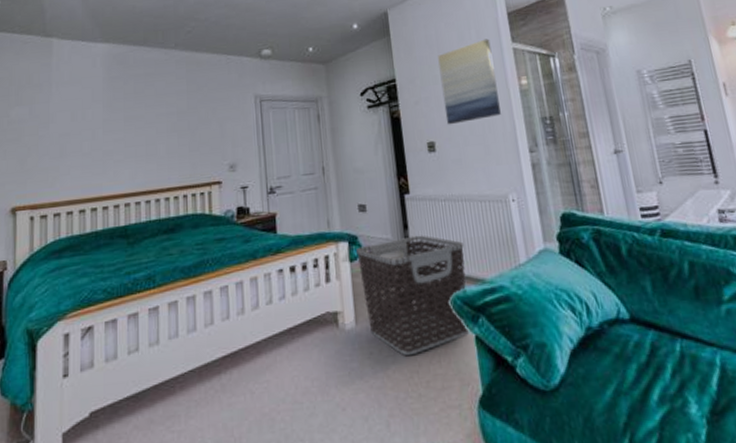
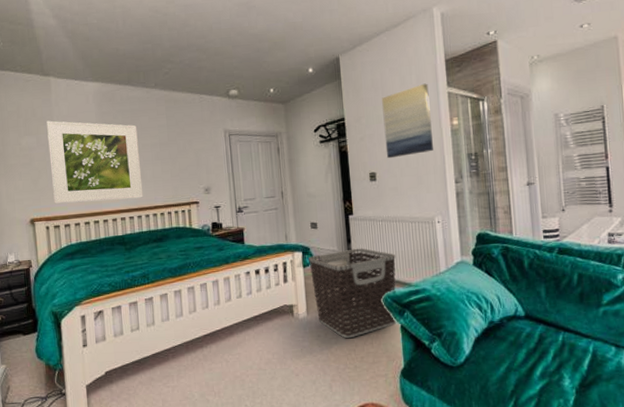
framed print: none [43,88,154,188] -> present [46,120,143,204]

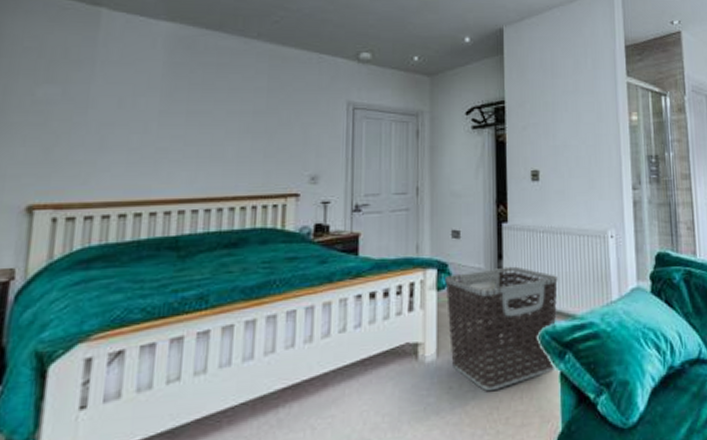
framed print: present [46,120,143,204] -> none [73,66,223,186]
wall art: present [382,83,433,159] -> none [551,69,608,155]

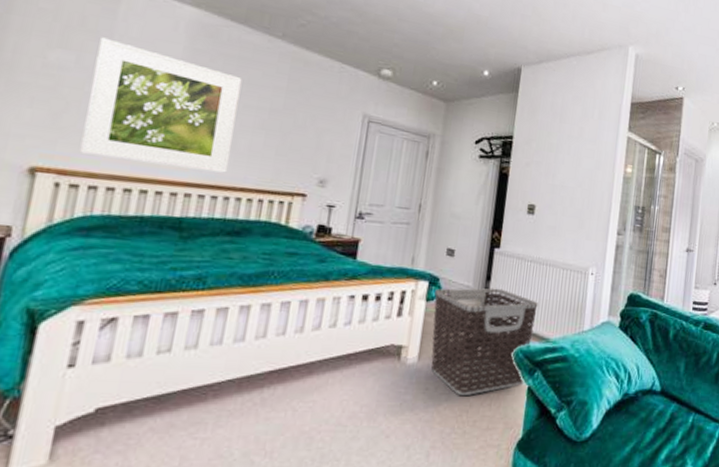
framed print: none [73,66,223,186] -> present [79,37,242,173]

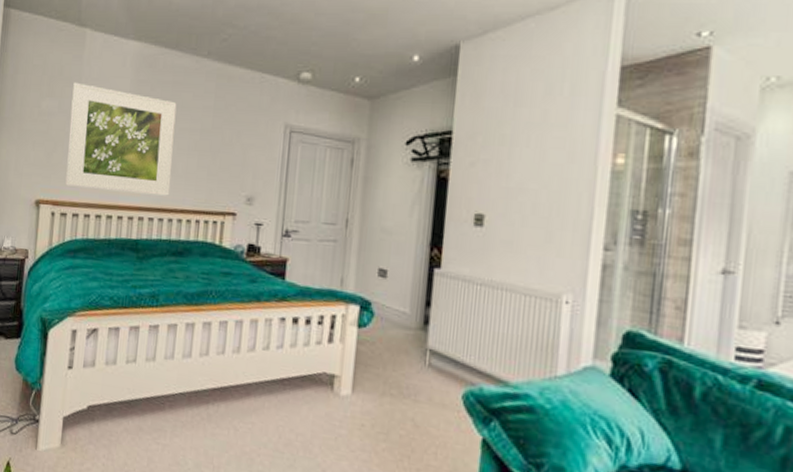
clothes hamper: present [431,288,538,397] -> none [366,314,492,440]

